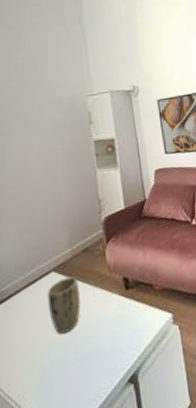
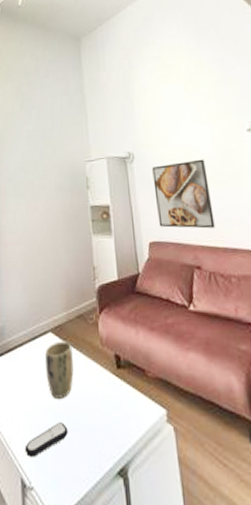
remote control: none [27,354,77,399] -> present [25,422,68,457]

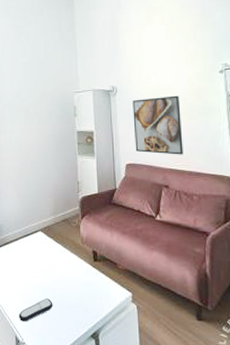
plant pot: present [45,341,74,398] -> none [36,238,59,281]

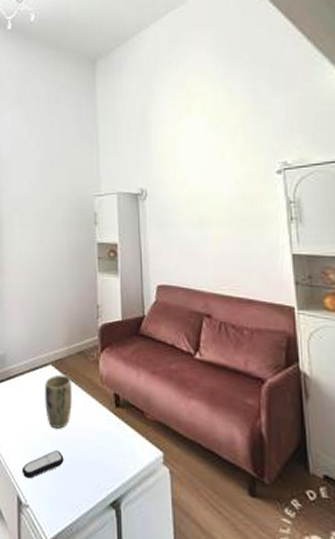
plant pot: none [36,238,59,281] -> present [45,374,72,429]
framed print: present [132,95,183,155] -> none [166,201,230,276]

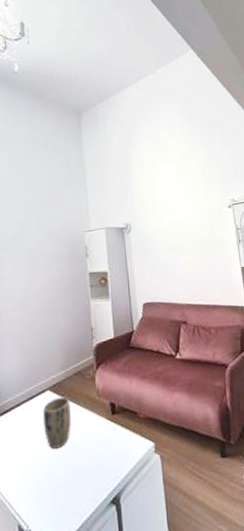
remote control: present [22,450,64,479] -> none [22,468,66,505]

